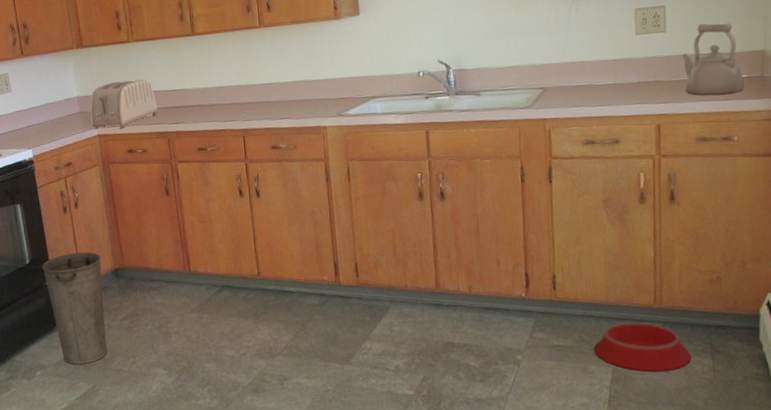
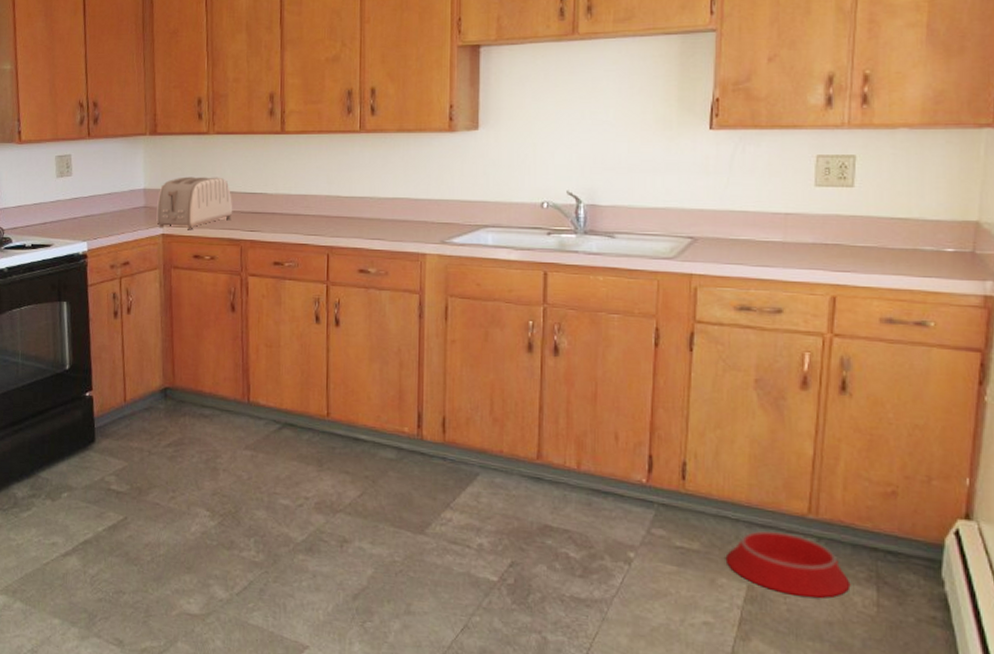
bucket: present [42,252,108,364] -> none [82,363,150,492]
kettle: present [682,22,745,96] -> none [872,182,950,270]

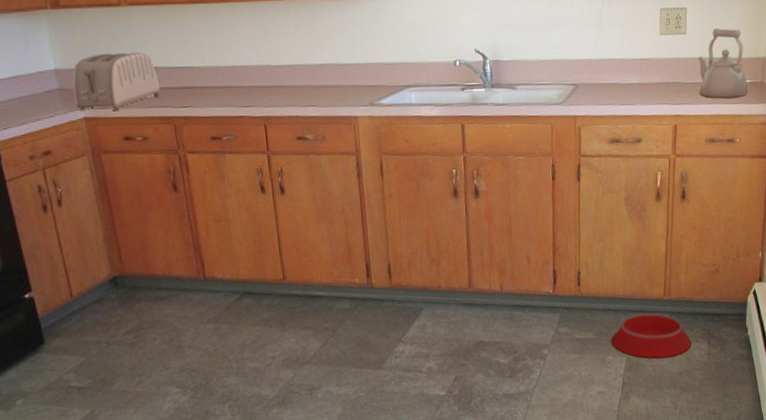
kettle: none [872,182,950,270] -> present [698,28,748,99]

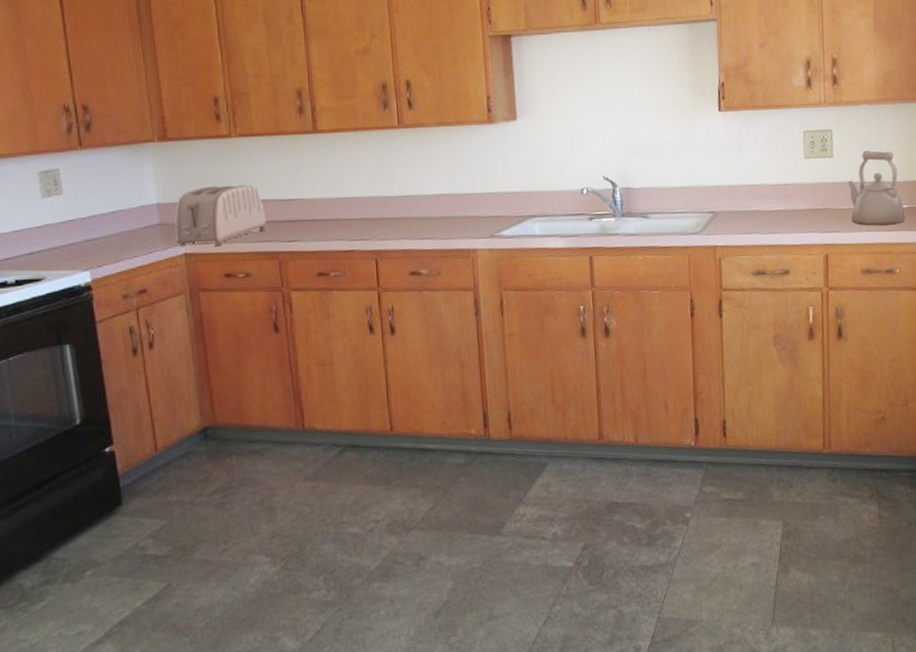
pet bowl: present [611,313,692,359] -> none [764,468,859,524]

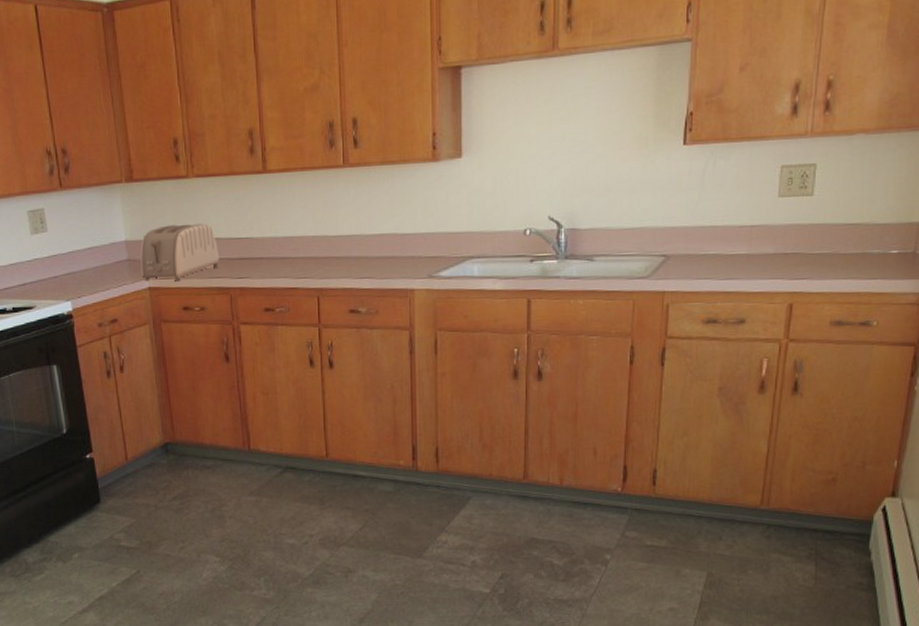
kettle: present [848,150,906,226] -> none [827,187,894,273]

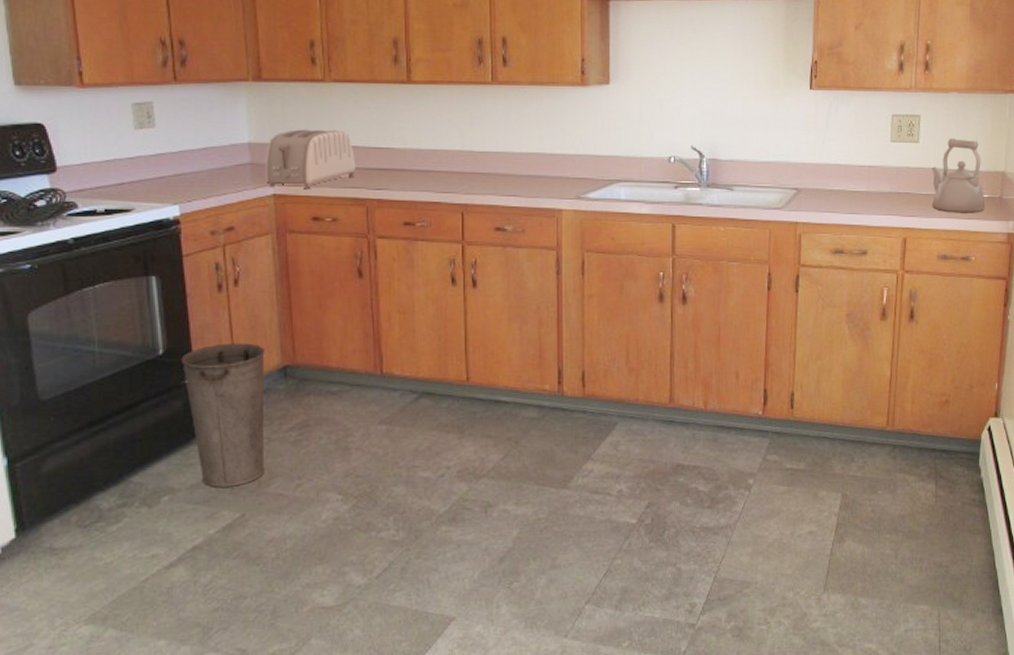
bucket: none [81,423,154,547] -> present [181,343,265,487]
kettle: none [827,187,894,273] -> present [932,138,986,213]

